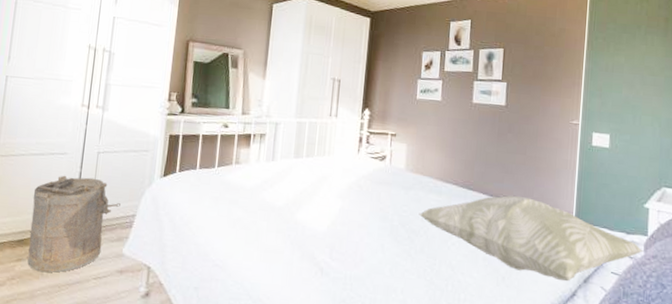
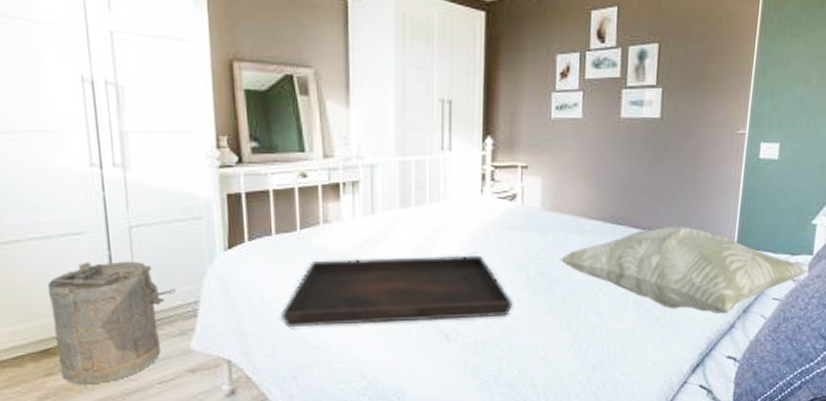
serving tray: none [193,193,379,258] -> present [281,255,514,328]

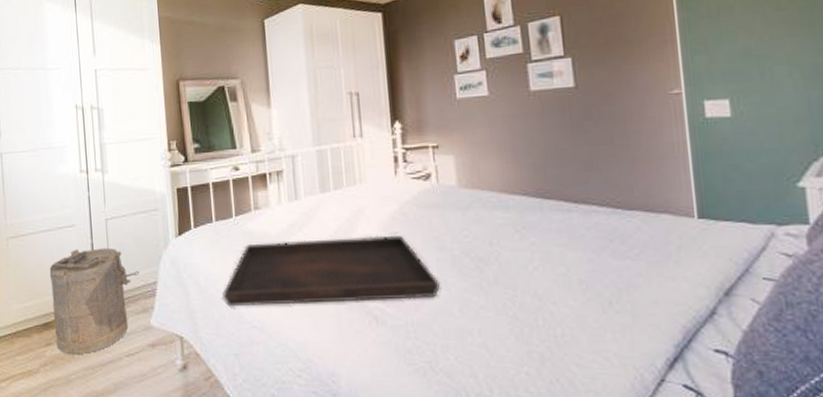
decorative pillow: present [559,227,807,313] -> none [484,197,807,296]

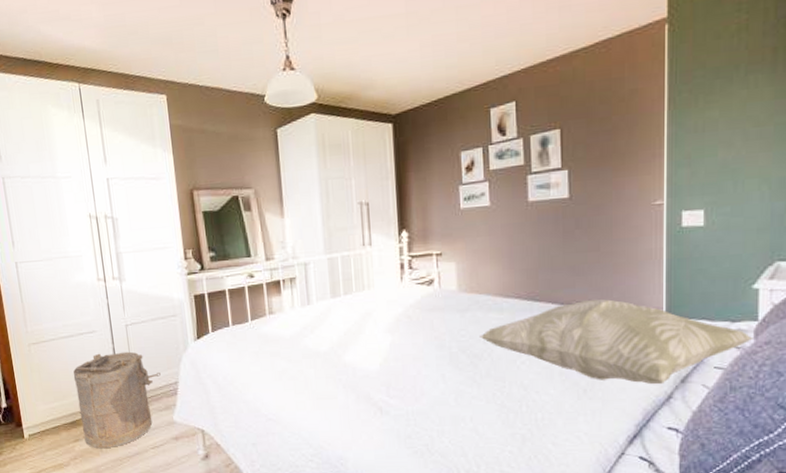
serving tray: present [222,235,441,307] -> none [240,336,439,402]
decorative pillow: none [484,197,807,296] -> present [479,299,753,384]

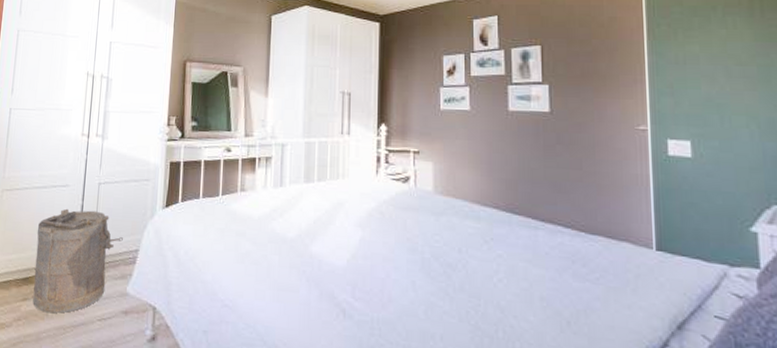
decorative pillow: present [479,299,753,384] -> none [454,220,757,327]

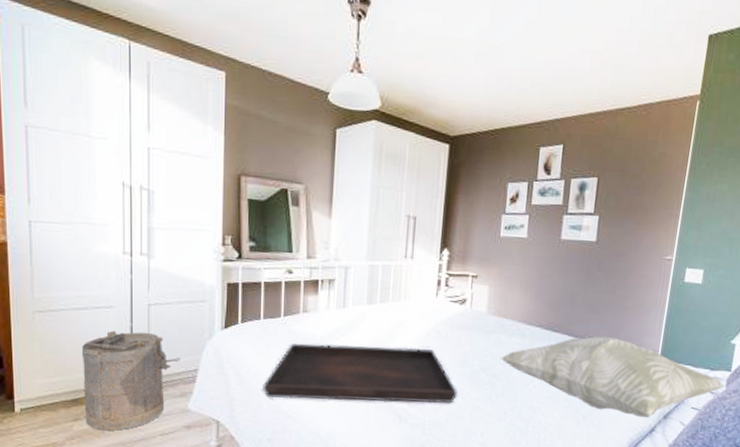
serving tray: none [200,224,409,298] -> present [263,343,459,404]
decorative pillow: none [454,220,757,327] -> present [500,336,725,417]

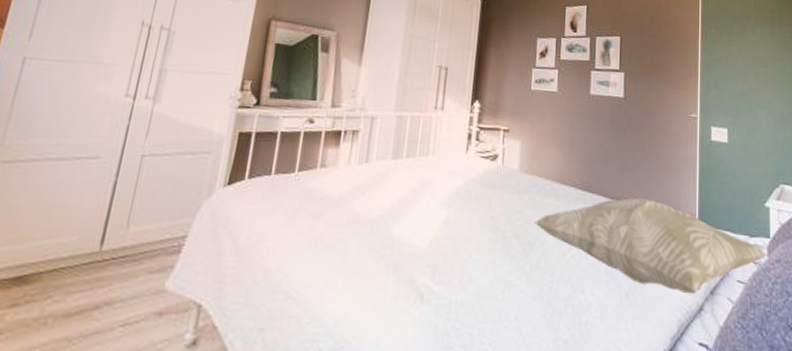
laundry hamper: present [81,330,180,431] -> none [25,186,167,320]
serving tray: present [263,343,459,404] -> none [262,204,489,279]

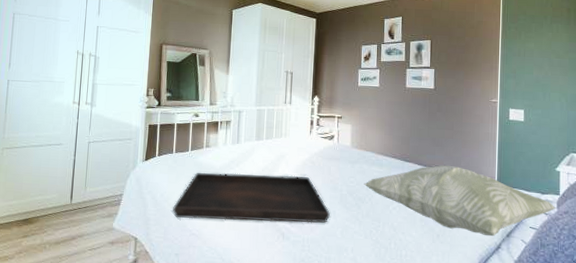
serving tray: none [262,204,489,279] -> present [173,172,331,223]

